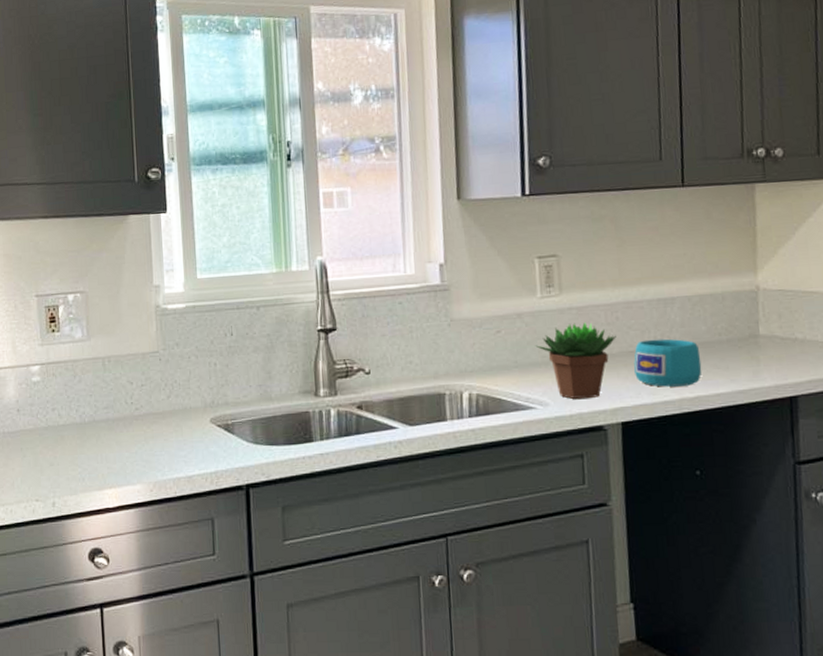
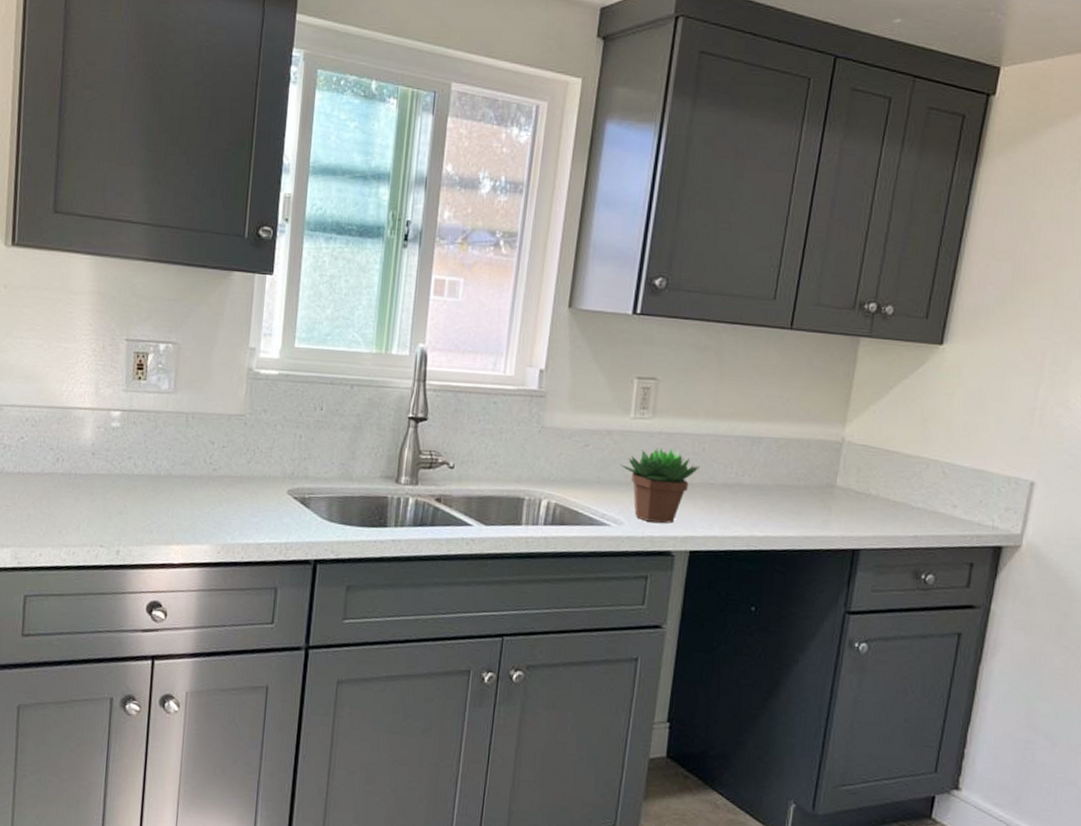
cup: present [634,338,702,387] -> none [711,474,777,525]

